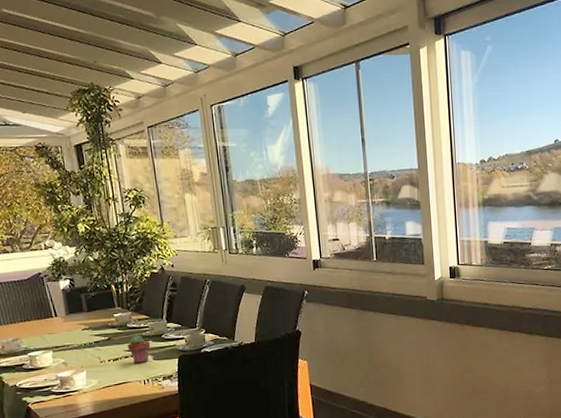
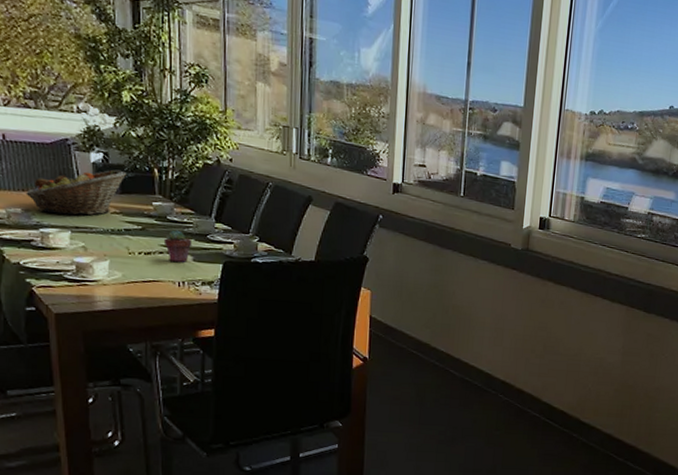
fruit basket: none [13,291,90,339] -> present [26,169,126,216]

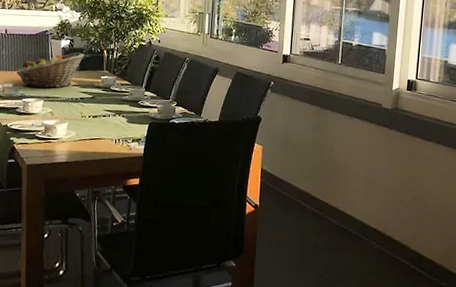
potted succulent: present [163,229,193,262] -> none [107,97,128,124]

